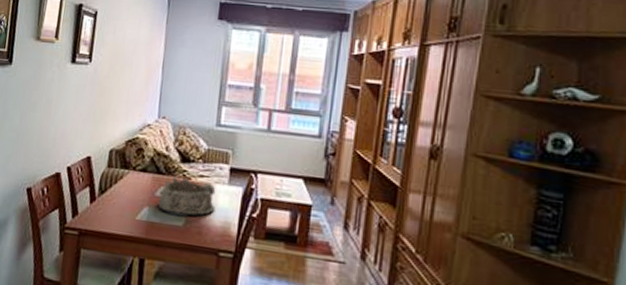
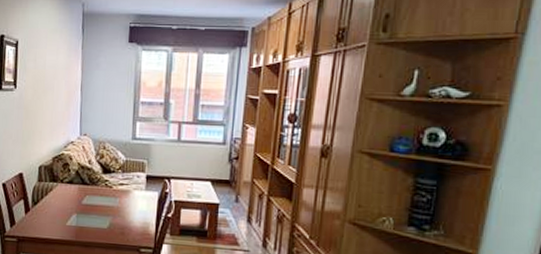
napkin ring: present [157,176,216,217] -> none [84,186,135,220]

